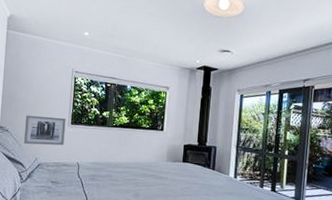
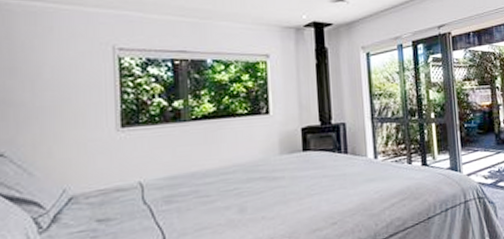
wall art: present [24,115,66,146] -> none [35,119,113,171]

